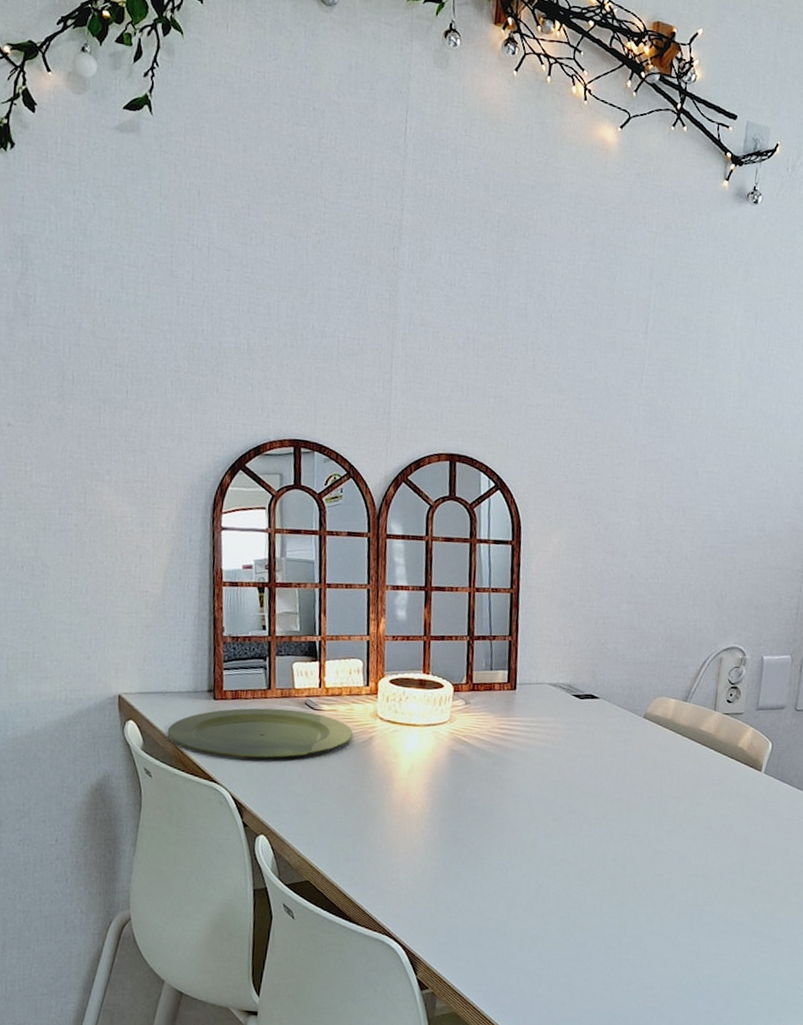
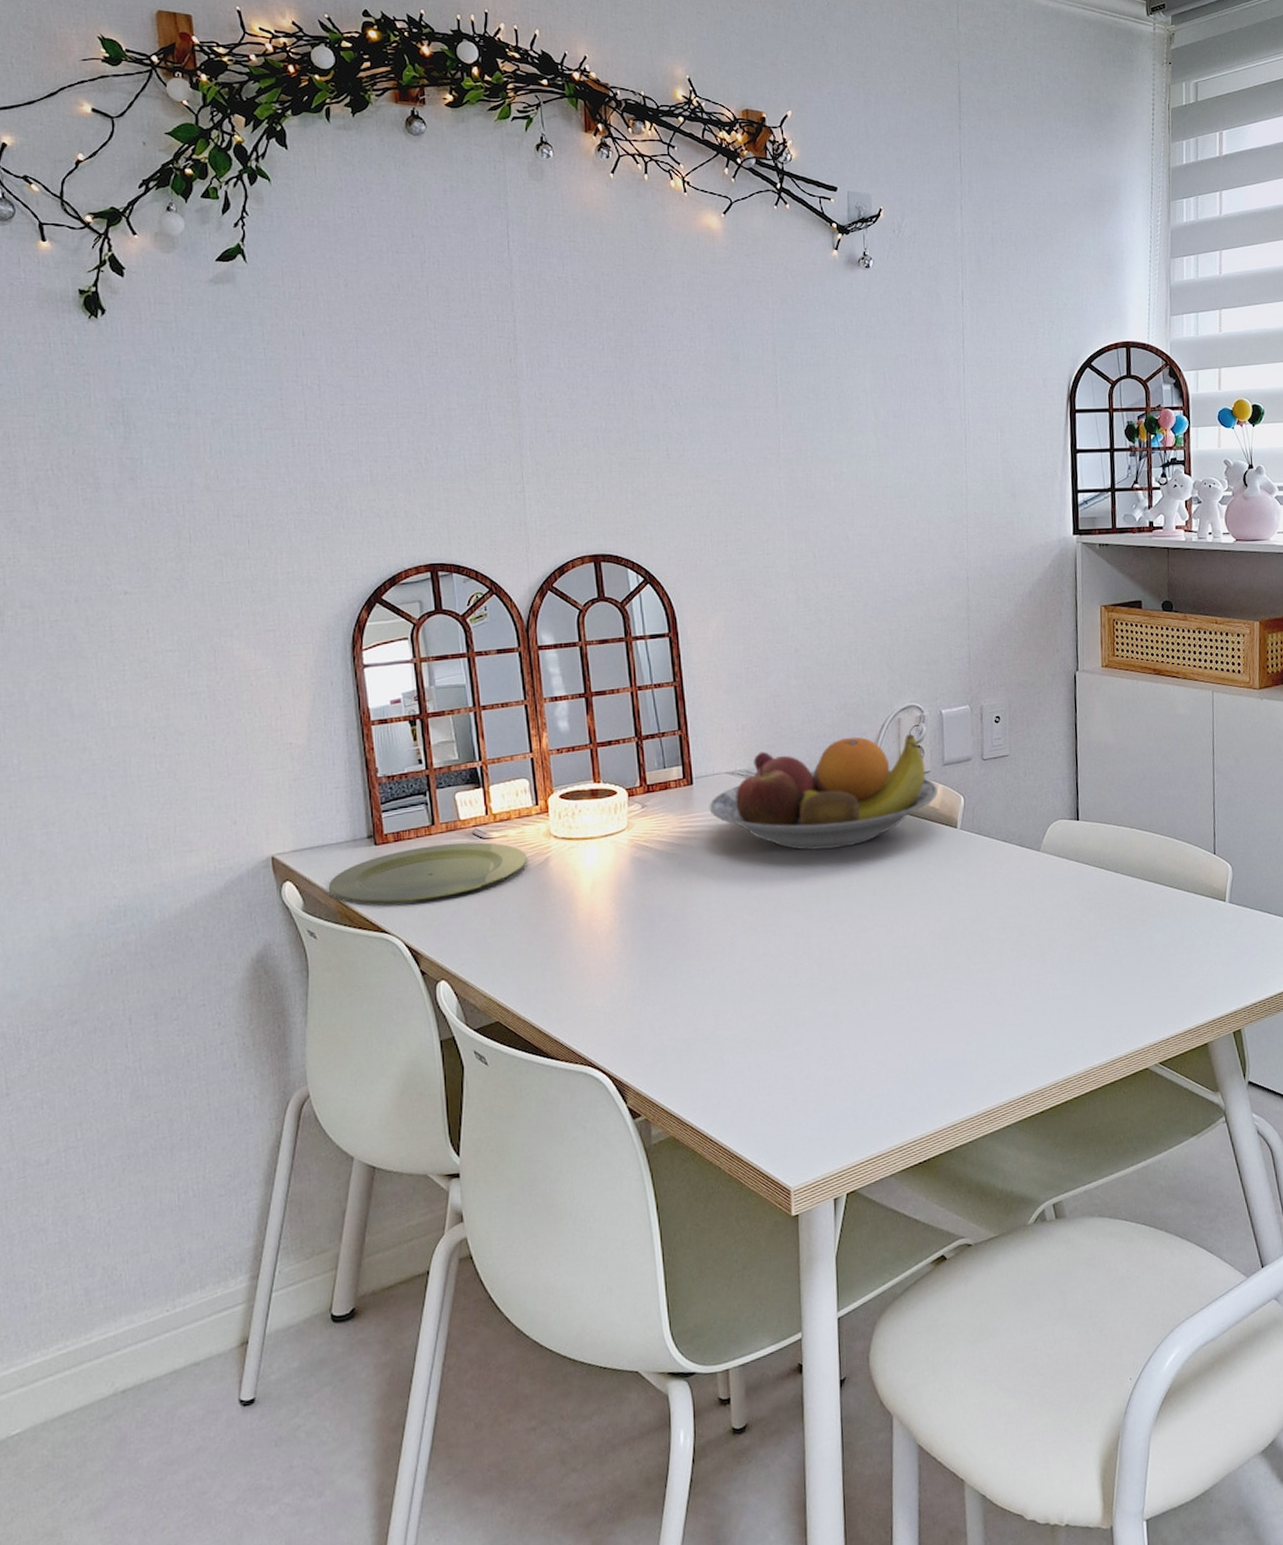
fruit bowl: none [528,668,749,773] -> present [709,734,939,850]

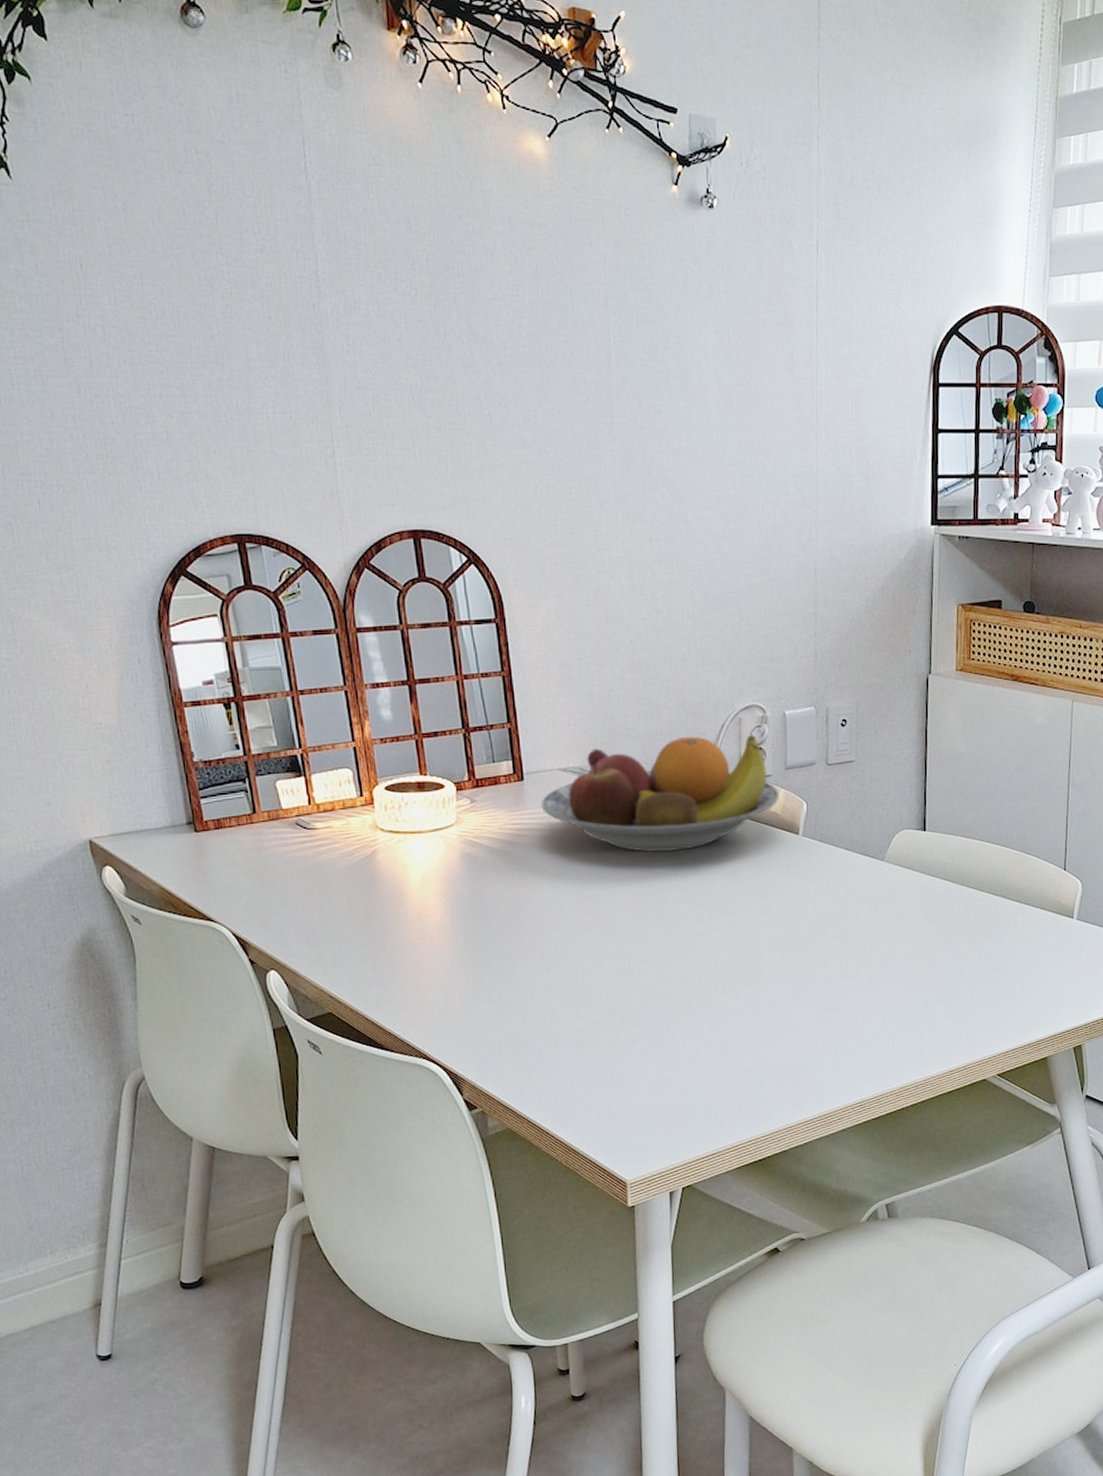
plate: present [328,842,527,904] -> none [149,832,354,892]

